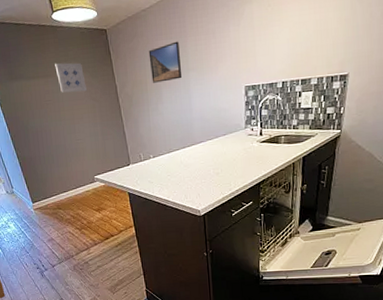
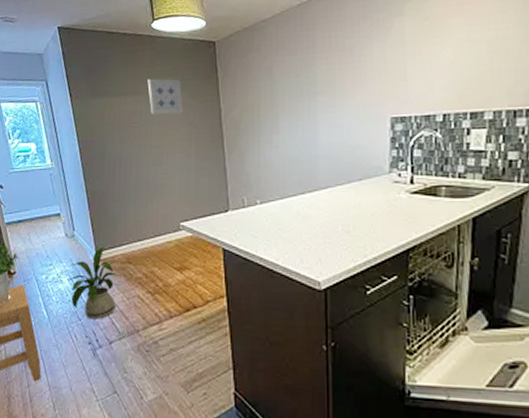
house plant: none [14,198,54,251] -> present [68,246,120,319]
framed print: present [148,41,182,83] -> none [265,58,306,108]

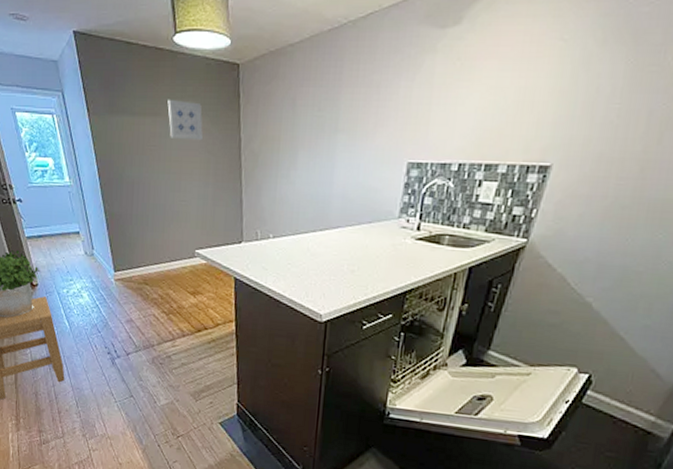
house plant: present [68,246,120,319] -> none [88,266,137,333]

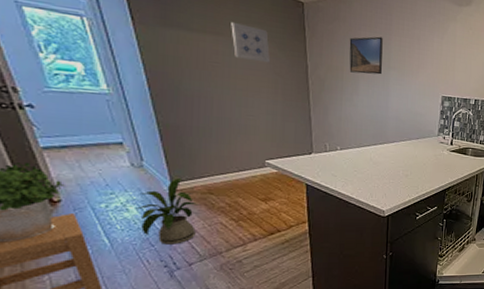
house plant: none [88,266,137,333] -> present [137,177,200,245]
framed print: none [287,91,330,142] -> present [349,36,383,75]

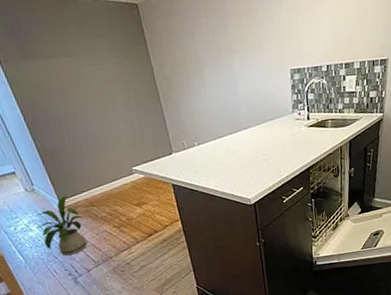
wall art: present [231,21,270,63] -> none [78,40,118,74]
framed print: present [349,36,383,75] -> none [187,20,224,65]

